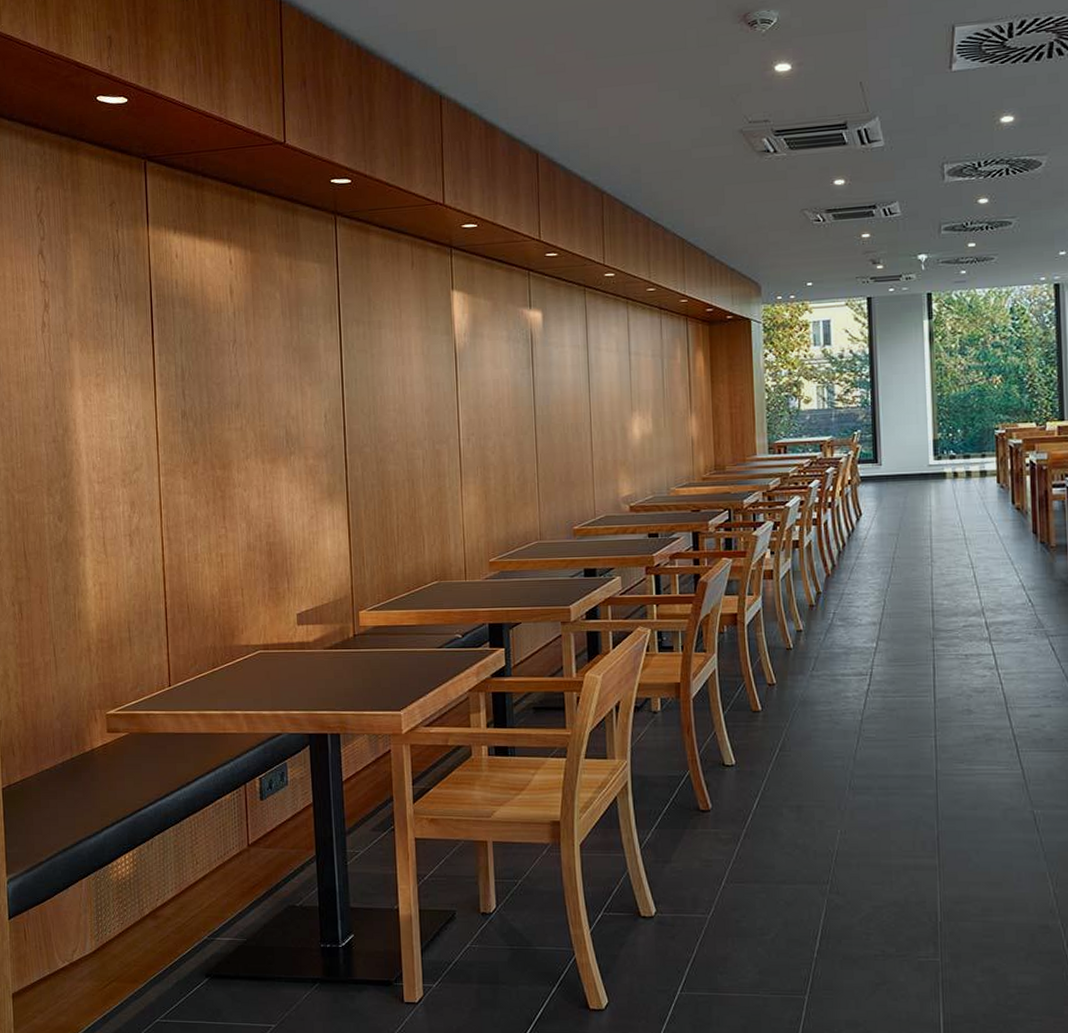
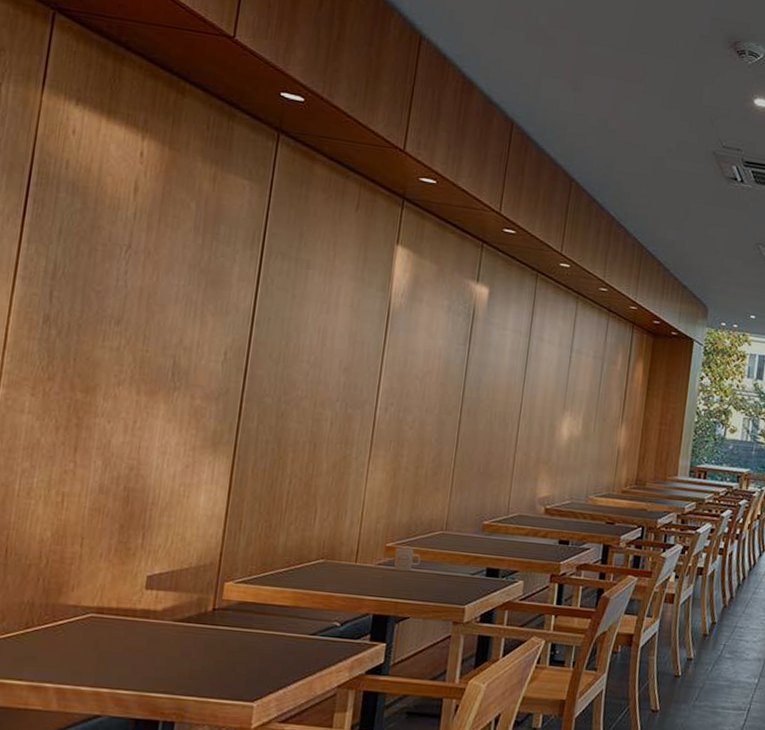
mug: none [498,561,523,583] -> present [393,547,422,572]

